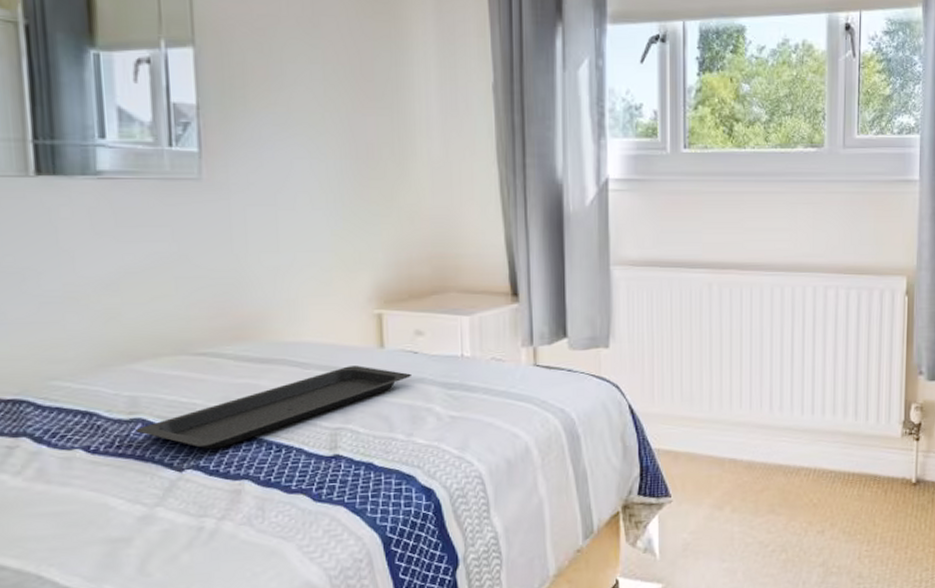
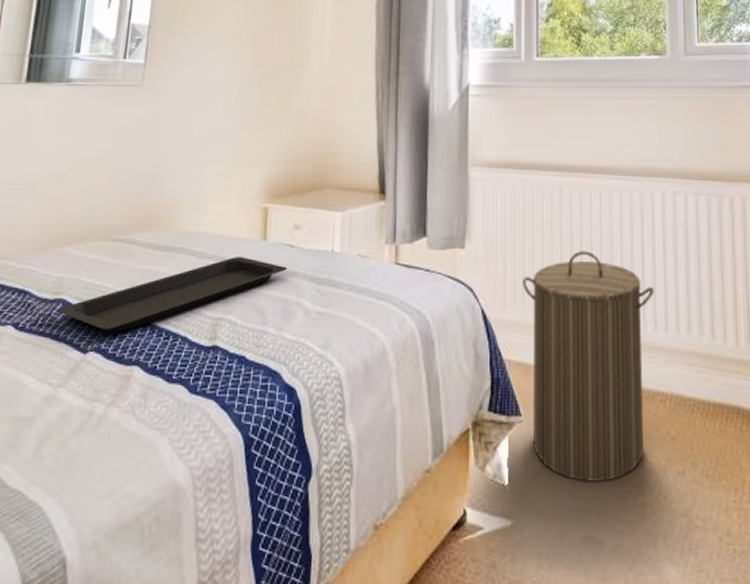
laundry hamper: none [671,344,803,547] -> present [523,250,655,483]

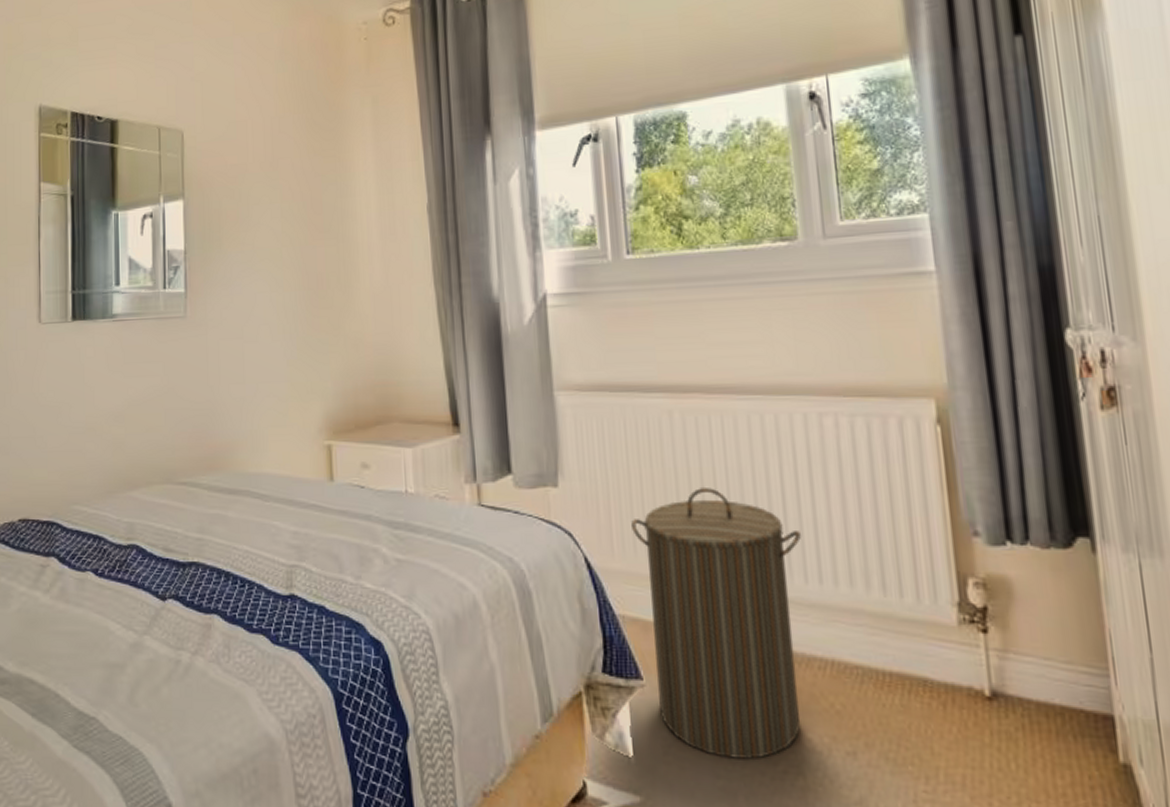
serving tray: present [56,257,288,333] -> none [131,499,360,580]

